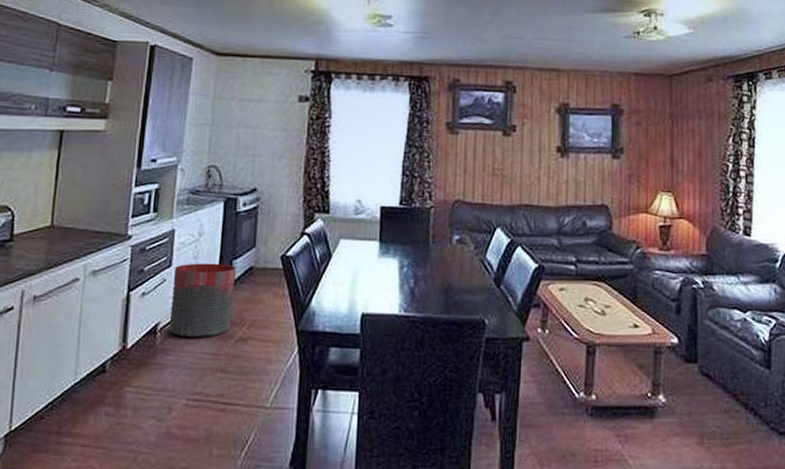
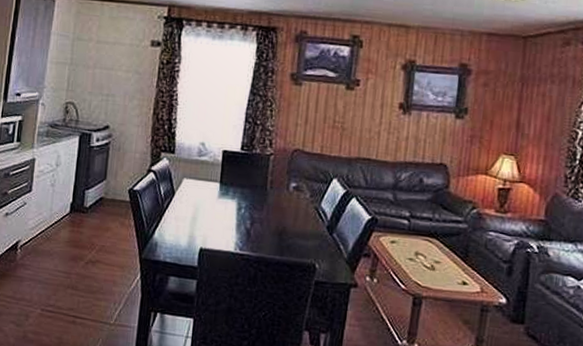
trash can: present [169,263,236,337] -> none [28,190,88,257]

